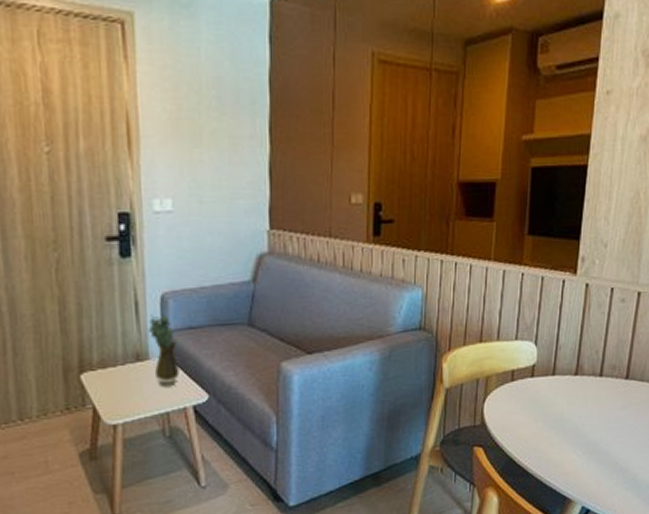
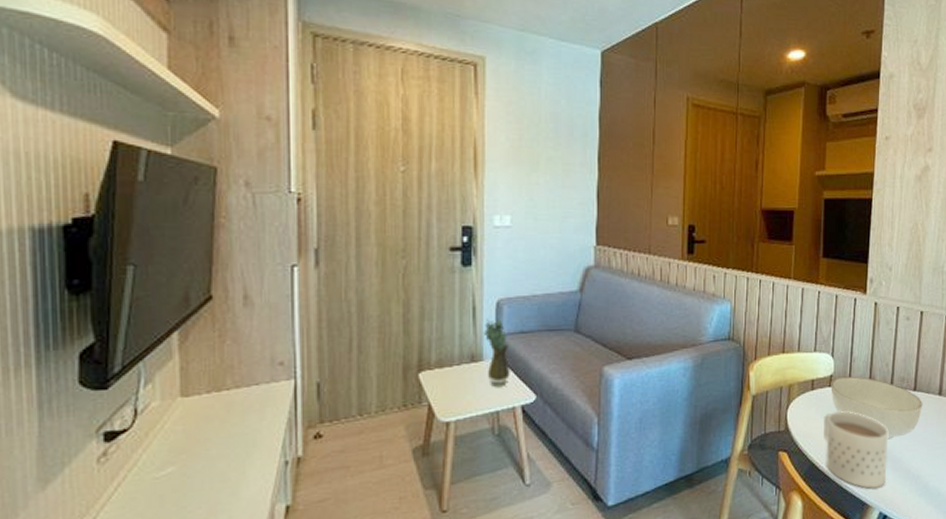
mug: none [523,403,596,483] -> present [824,411,889,489]
bowl: none [533,365,636,431] -> present [831,376,923,439]

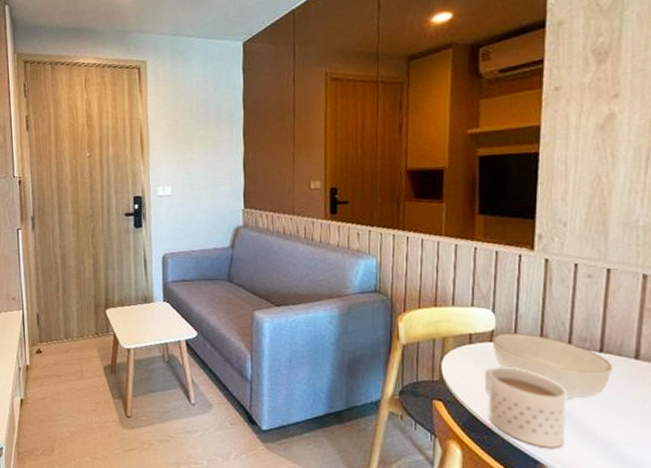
vase: present [483,318,510,388] -> none [153,269,176,324]

